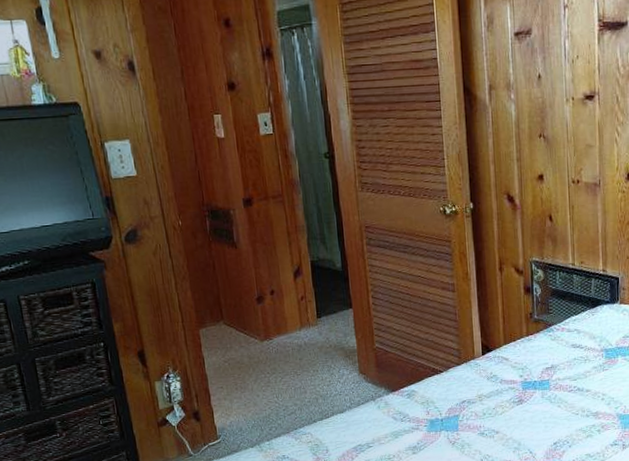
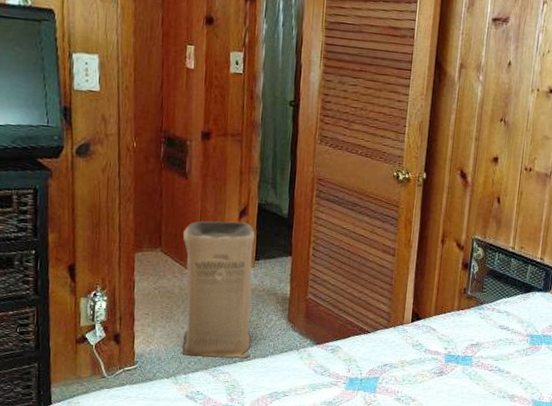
laundry basket: none [242,282,328,423] -> present [181,221,256,358]

